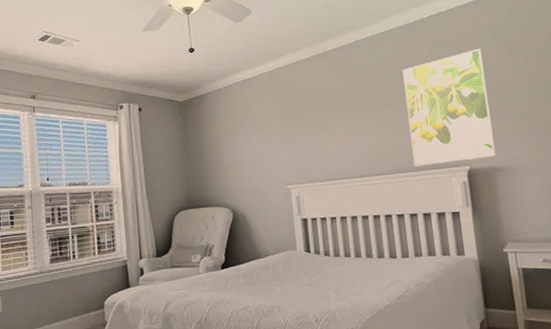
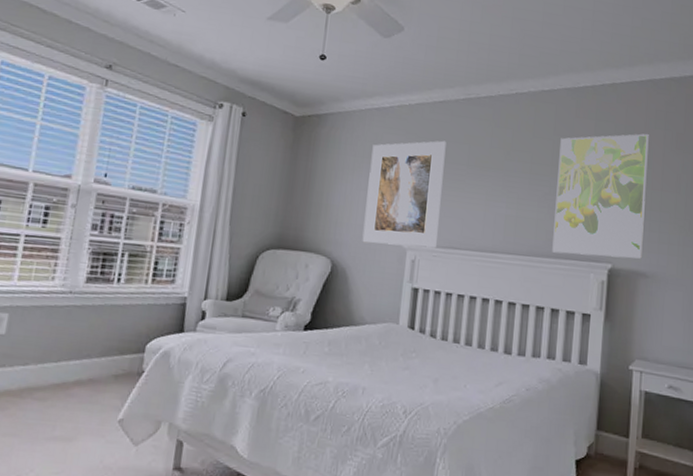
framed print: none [246,94,315,191] -> present [362,140,446,248]

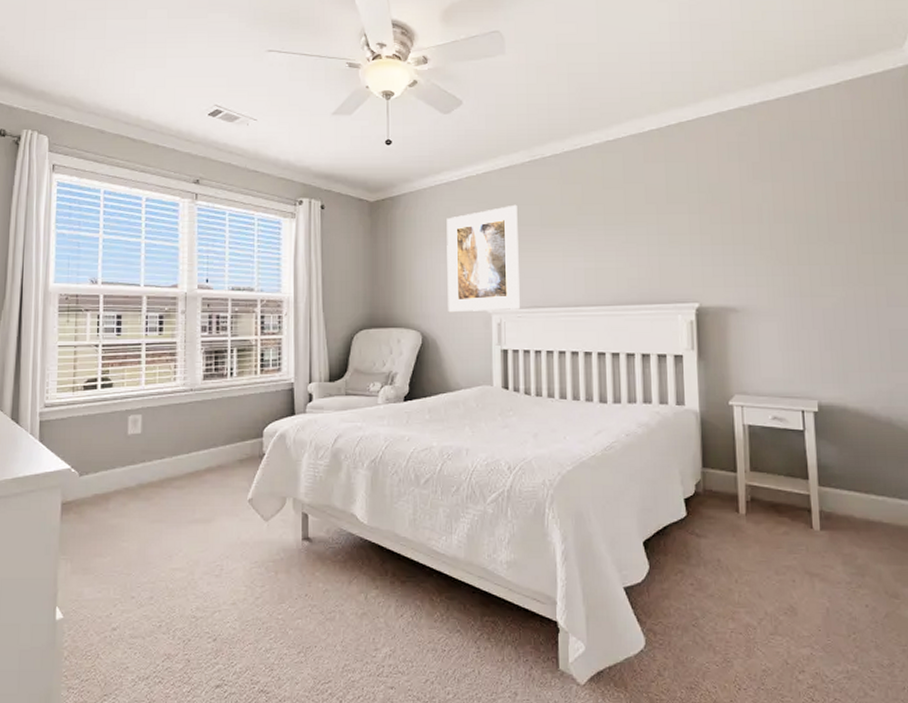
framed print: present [552,133,649,259] -> none [631,169,730,299]

